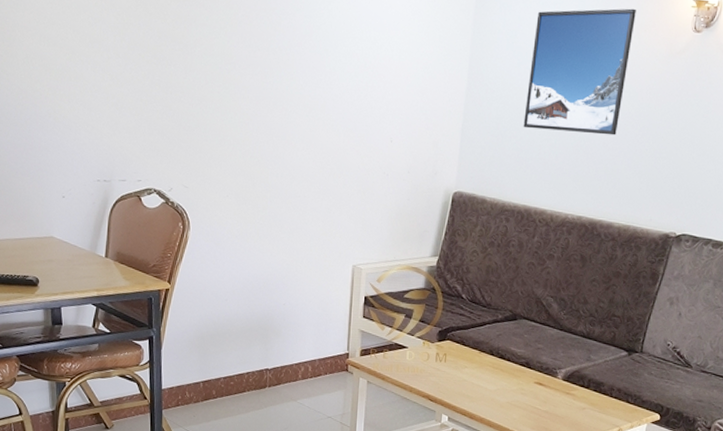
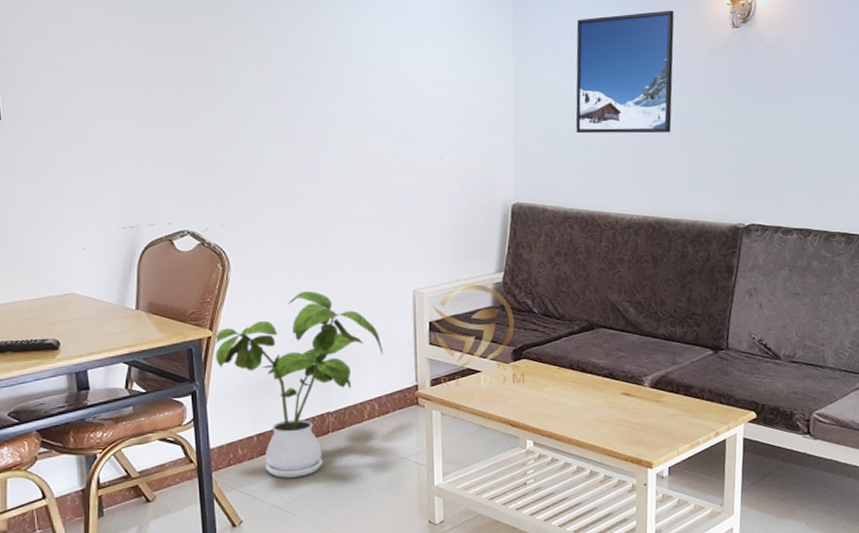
house plant: none [171,256,321,423] -> present [214,291,384,478]

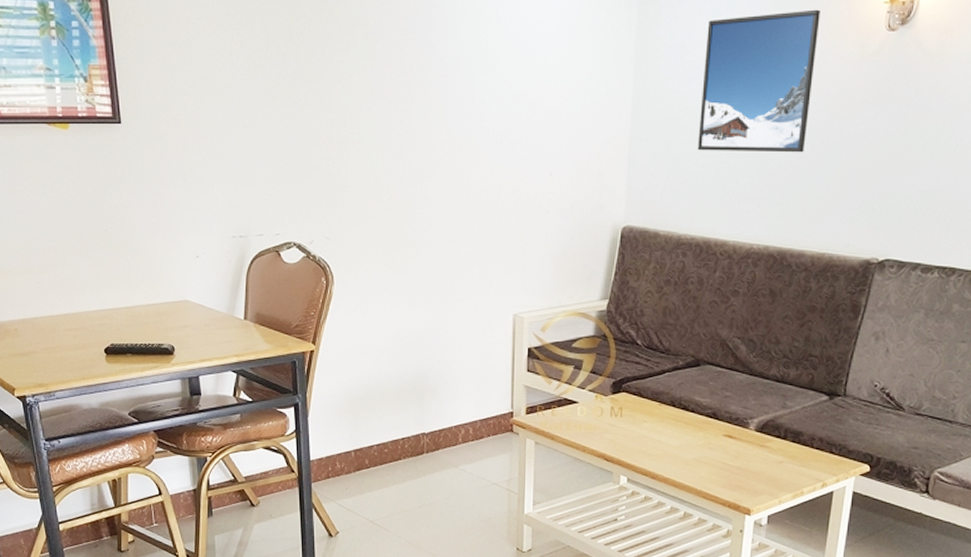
house plant: present [214,291,384,478] -> none [317,310,481,495]

